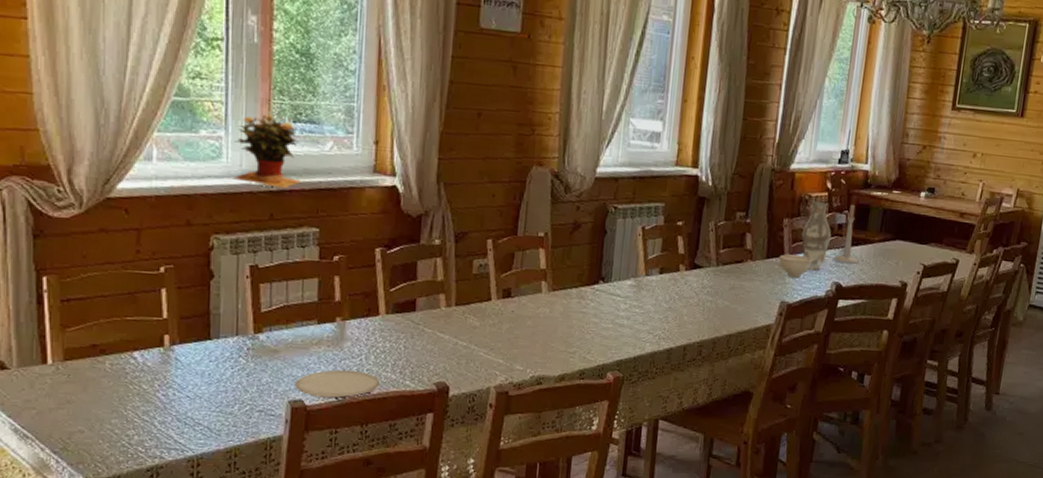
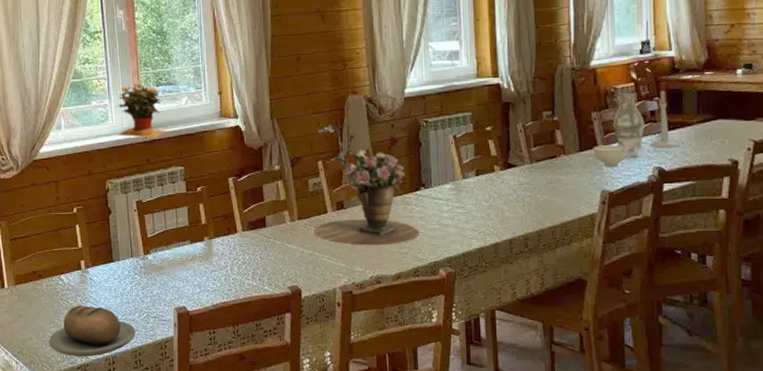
bread: none [108,392,232,457] -> present [49,306,136,356]
plate: present [294,369,380,398] -> none [178,280,245,304]
flower arrangement: none [472,198,591,343] -> present [313,125,419,246]

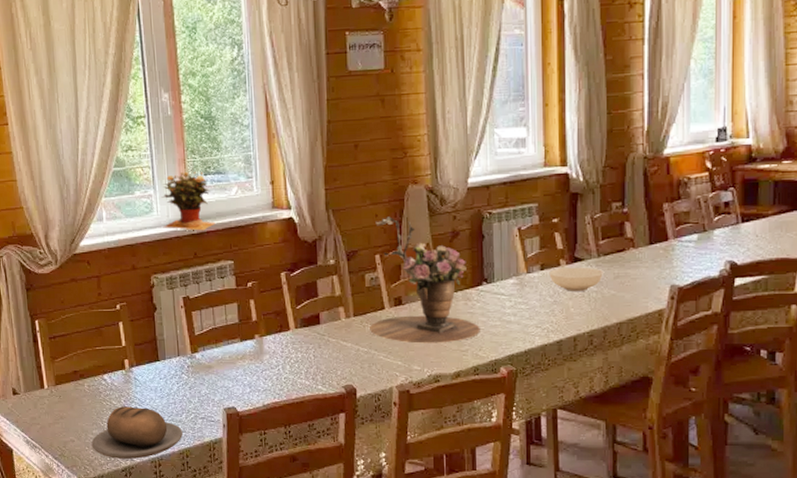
bowl: none [484,173,536,196] -> present [549,267,603,291]
bowl: present [593,145,629,168] -> none [663,238,700,261]
vase: present [612,92,645,158] -> none [684,182,718,251]
candlestick: present [650,90,679,148] -> none [723,180,753,241]

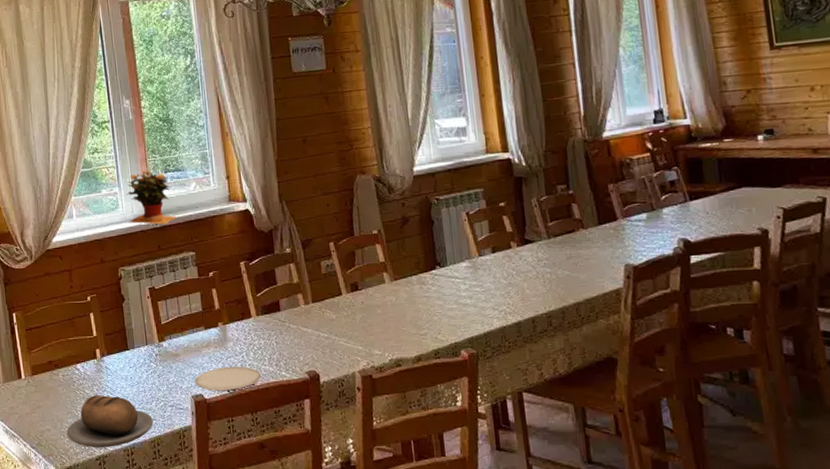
plate: none [227,379,297,404] -> present [194,366,262,391]
flower arrangement: present [370,216,480,344] -> none [327,205,438,328]
bowl: present [549,267,603,291] -> none [501,248,555,273]

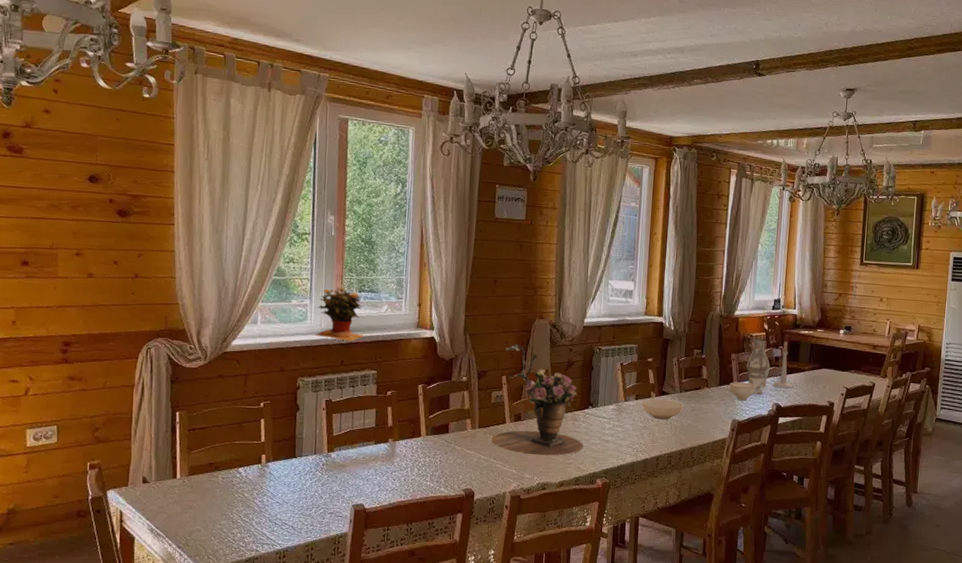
bread: present [66,395,153,447] -> none [218,499,310,550]
plate: present [194,366,262,391] -> none [357,479,422,502]
flower arrangement: none [327,205,438,328] -> present [491,344,583,456]
bowl: none [501,248,555,273] -> present [642,399,683,419]
bowl: none [612,217,650,241] -> present [729,382,756,401]
vase: none [630,162,666,230] -> present [746,339,771,395]
candlestick: none [672,159,704,219] -> present [772,341,794,388]

